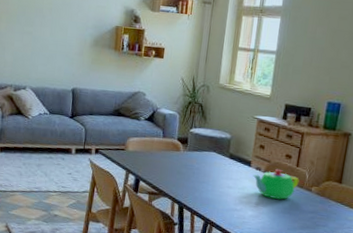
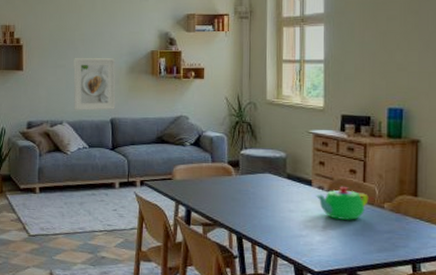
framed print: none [37,26,81,80] -> present [73,58,116,111]

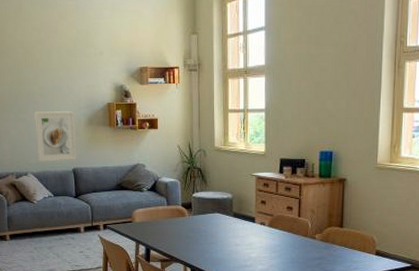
teapot: present [315,186,369,221] -> none [258,221,303,251]

